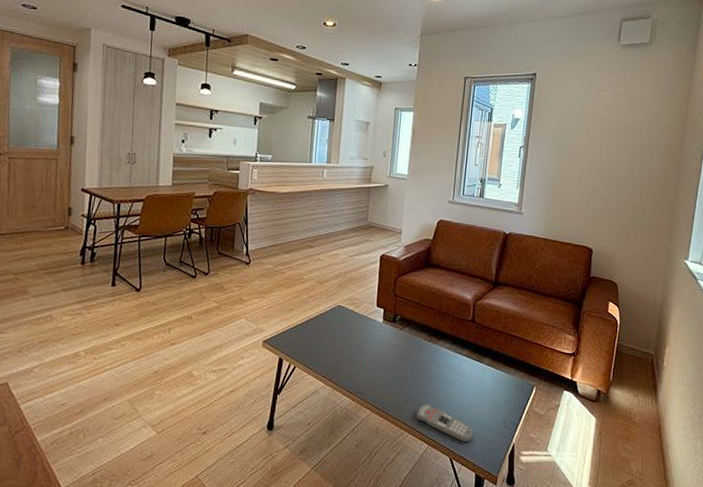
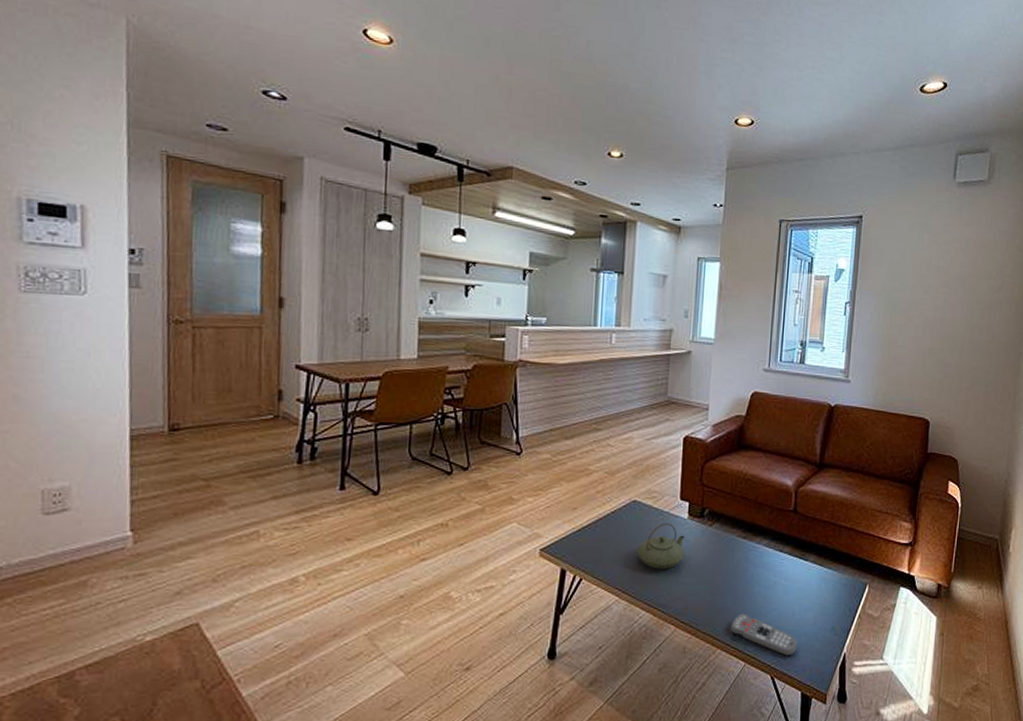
teapot: none [340,325,380,363] -> present [636,523,686,570]

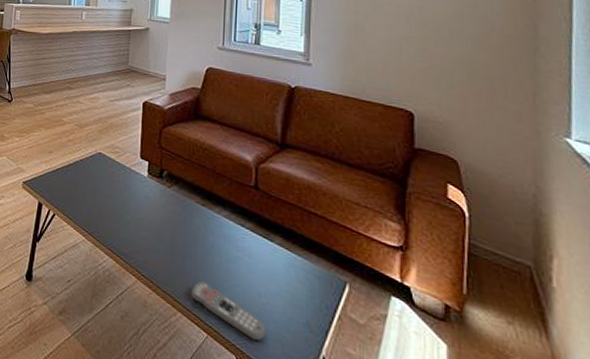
teapot: present [636,523,686,570] -> none [101,177,145,221]

